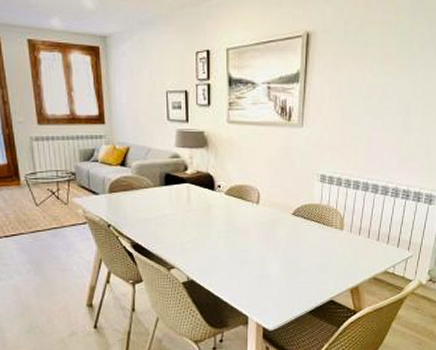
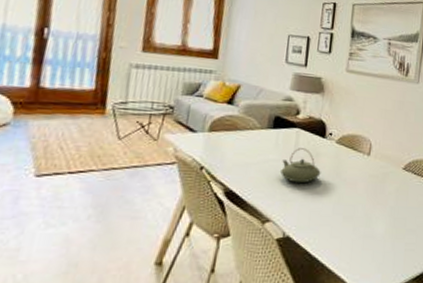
teapot: none [178,202,214,234] -> present [280,148,321,184]

